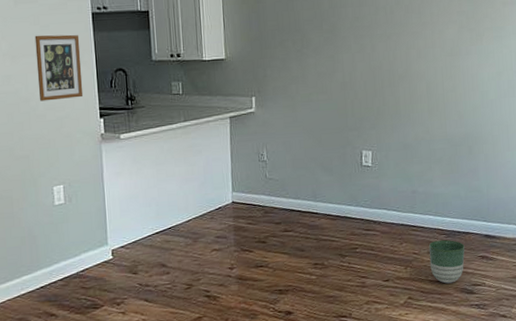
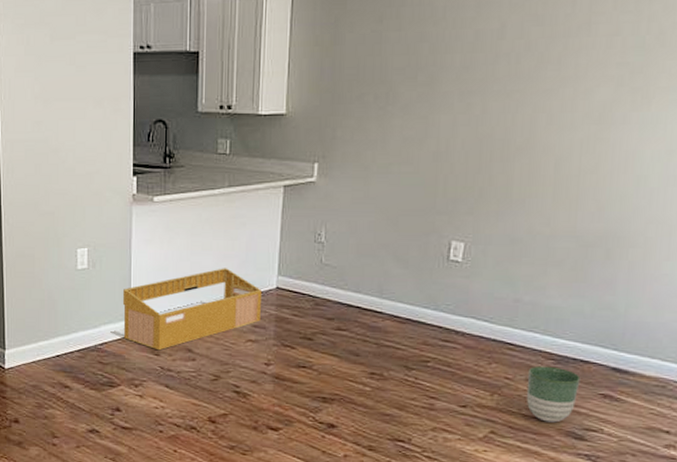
picture frame: present [34,34,84,101] -> none [69,76,118,153]
basket: none [98,190,222,269] -> present [122,268,263,351]

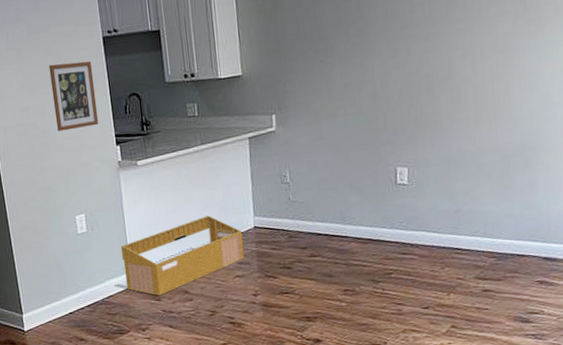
picture frame: none [69,76,118,153] -> present [49,61,99,132]
planter: present [526,365,581,423] -> none [475,263,520,312]

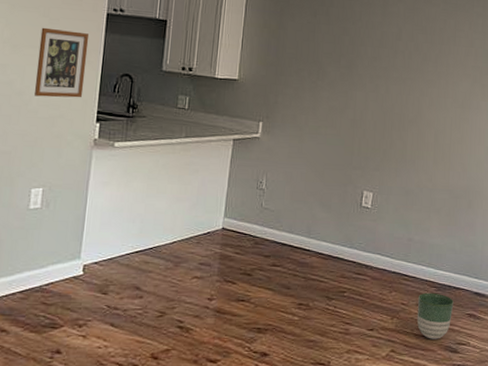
basket: present [120,215,244,296] -> none [71,210,210,289]
planter: none [475,263,520,312] -> present [417,292,454,339]

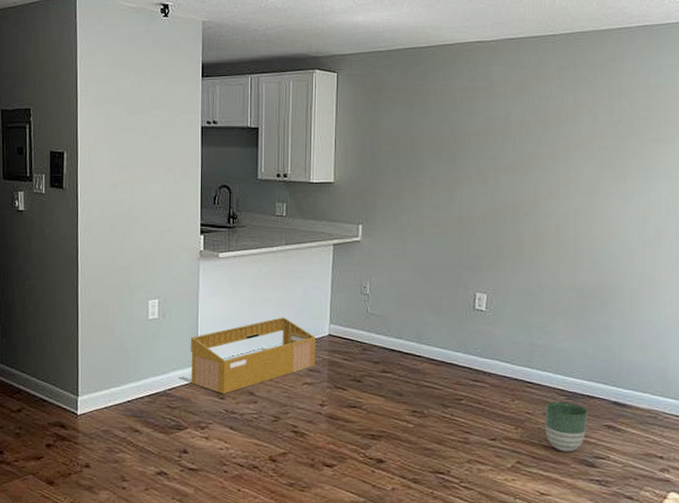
picture frame: present [34,27,90,98] -> none [142,146,187,213]
basket: none [71,210,210,289] -> present [190,317,317,394]

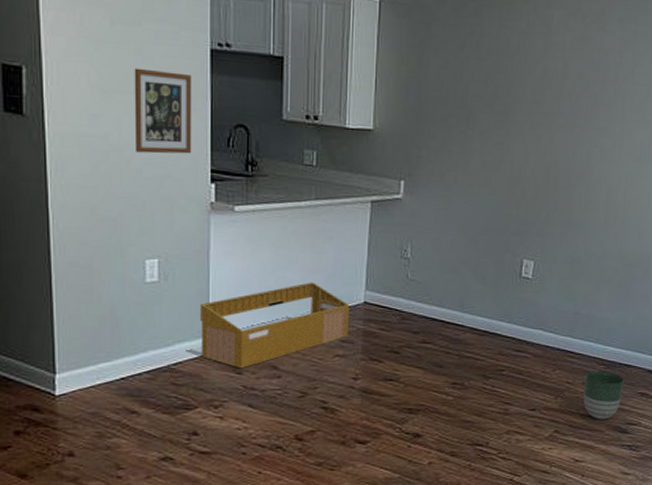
picture frame: none [142,146,187,213] -> present [134,68,192,154]

